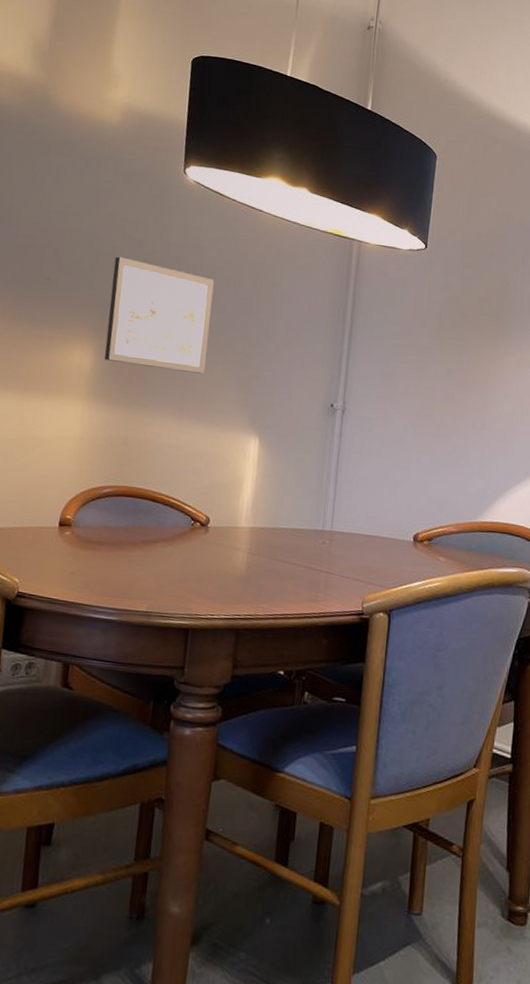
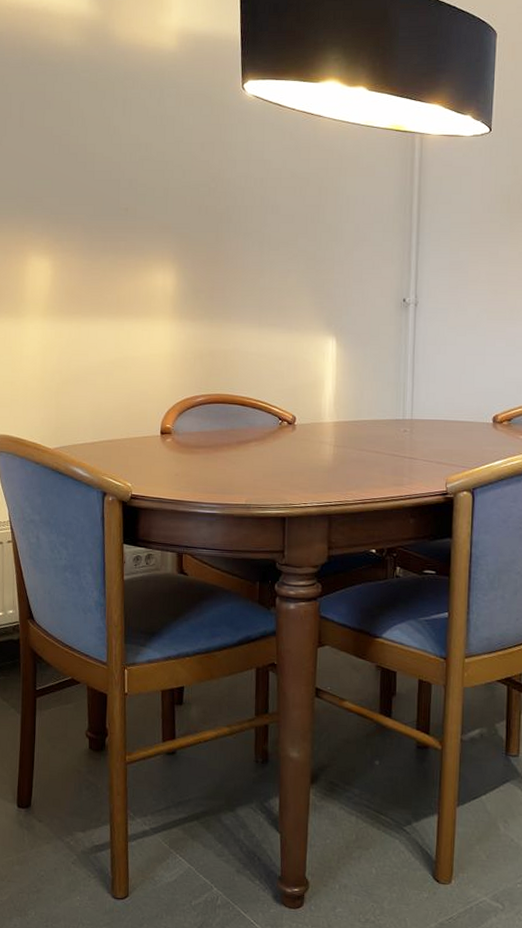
picture frame: present [104,256,215,374] -> none [185,179,281,283]

